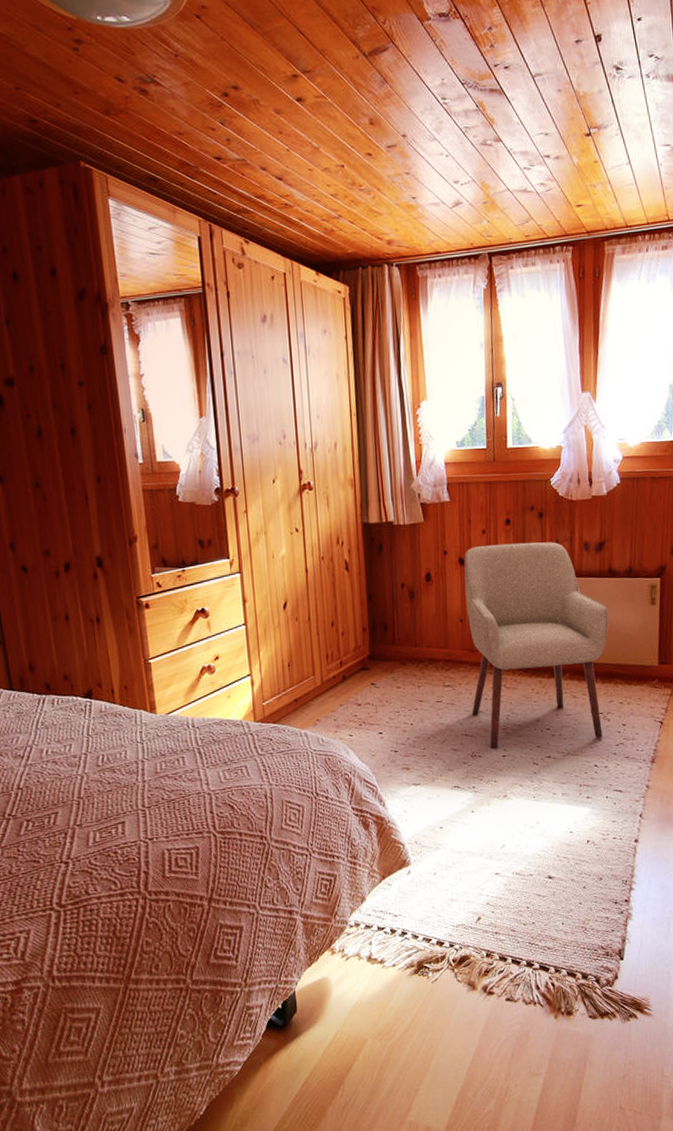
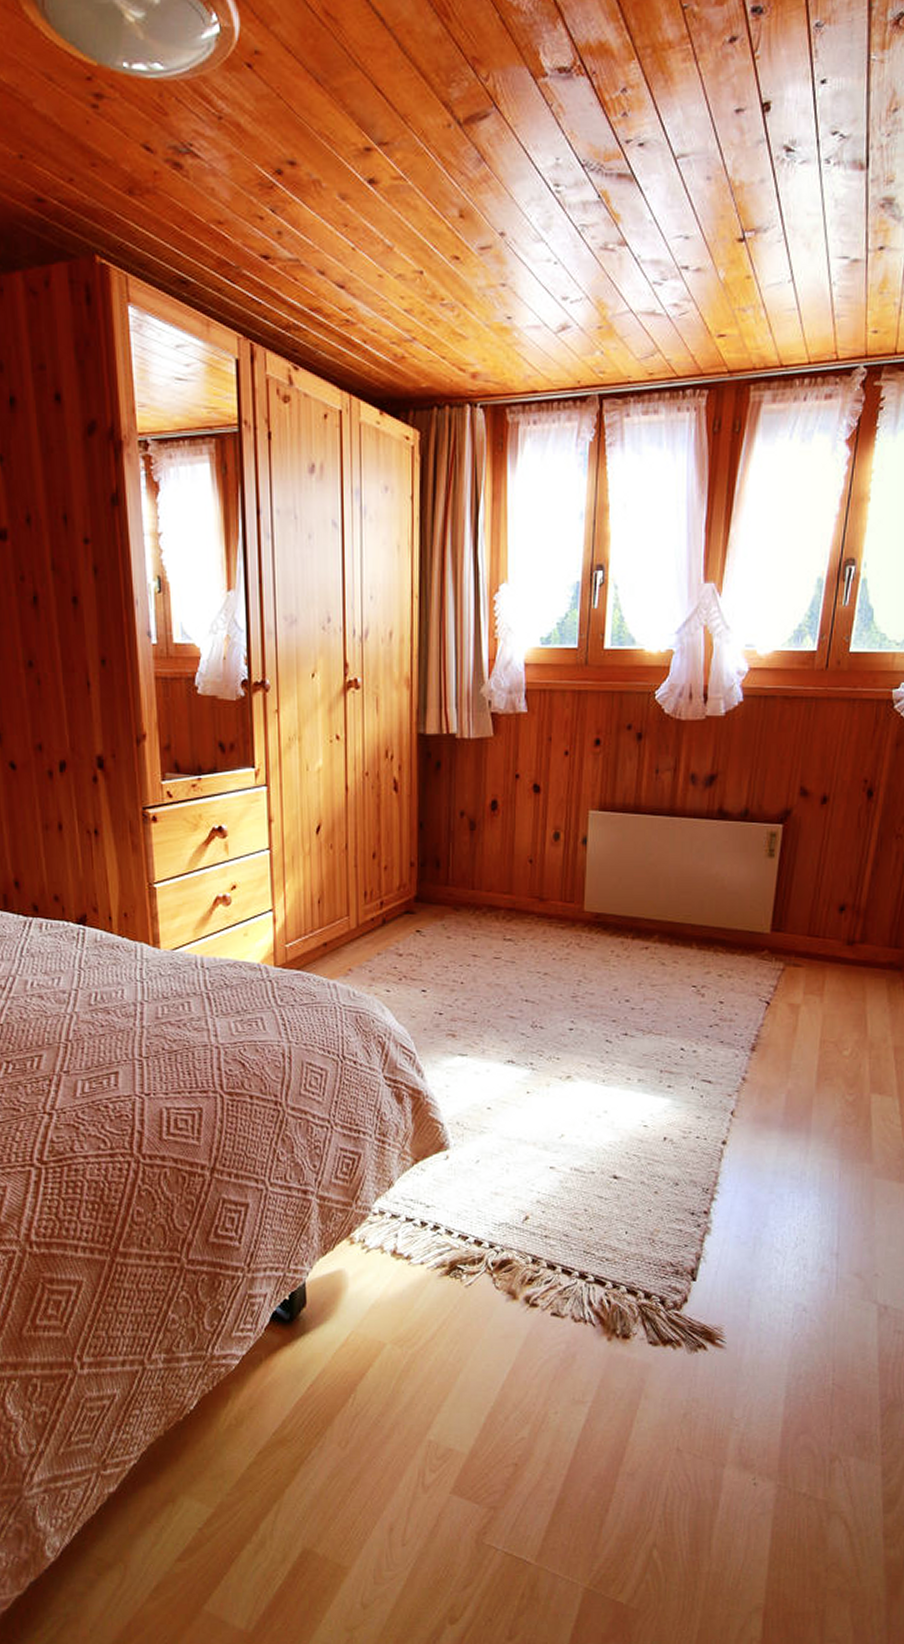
chair: present [464,542,610,750] -> none [536,769,714,1020]

